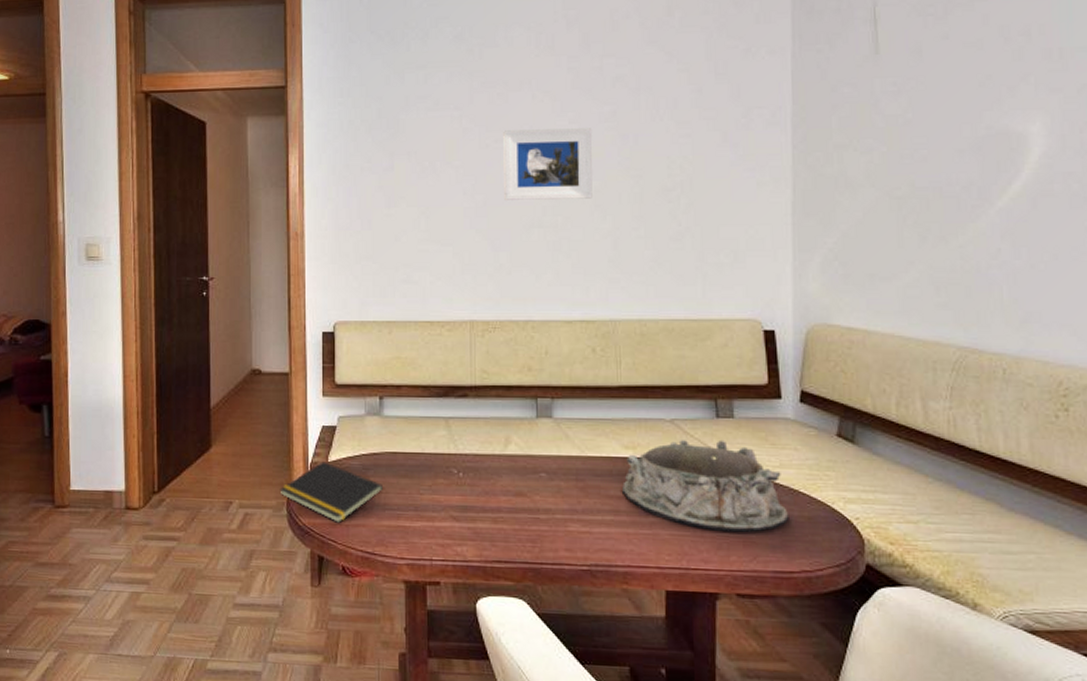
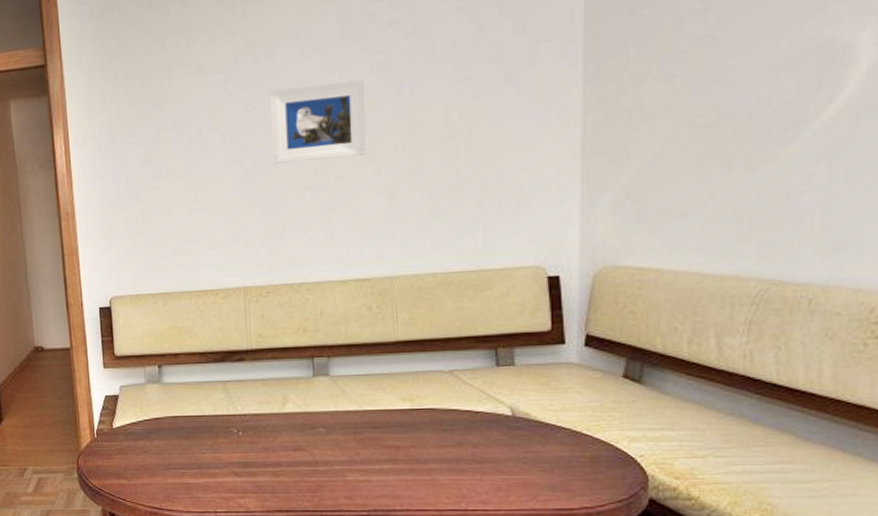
notepad: present [279,461,384,523] -> none [69,428,167,483]
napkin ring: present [621,440,790,533] -> none [399,387,571,475]

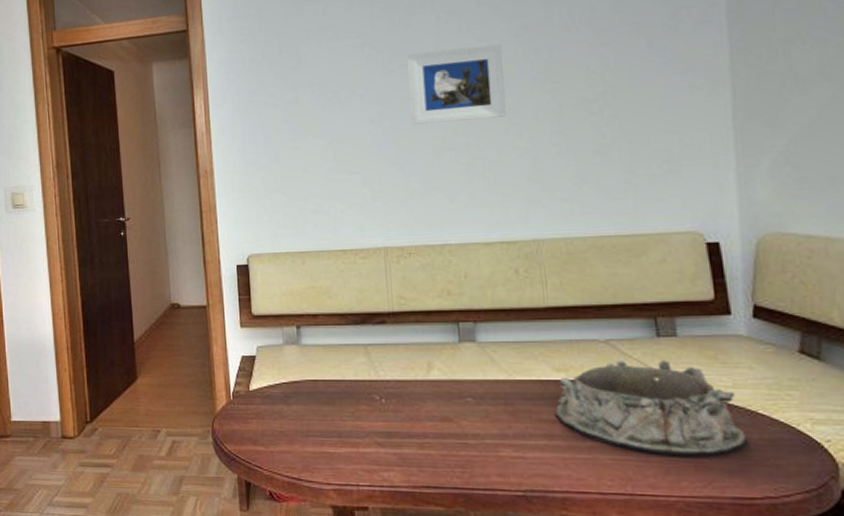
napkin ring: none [399,387,571,475] -> present [554,359,748,457]

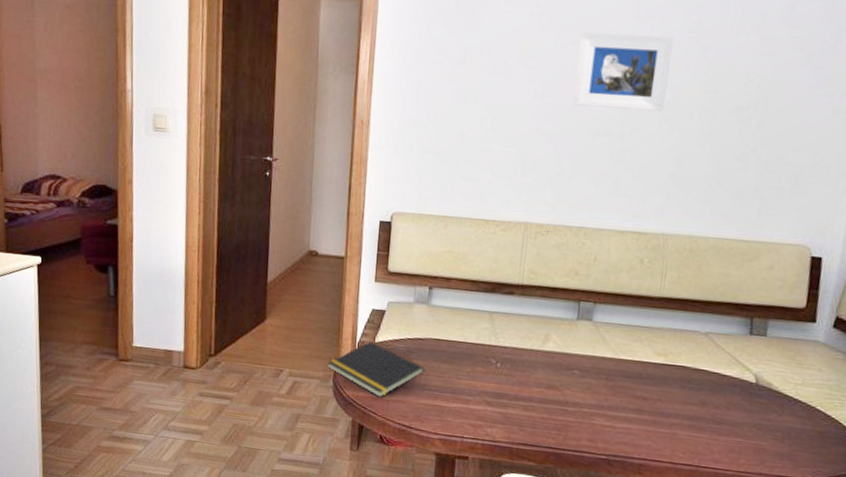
notepad: none [204,390,306,449] -> present [327,341,425,398]
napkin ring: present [554,359,748,457] -> none [647,352,802,441]

